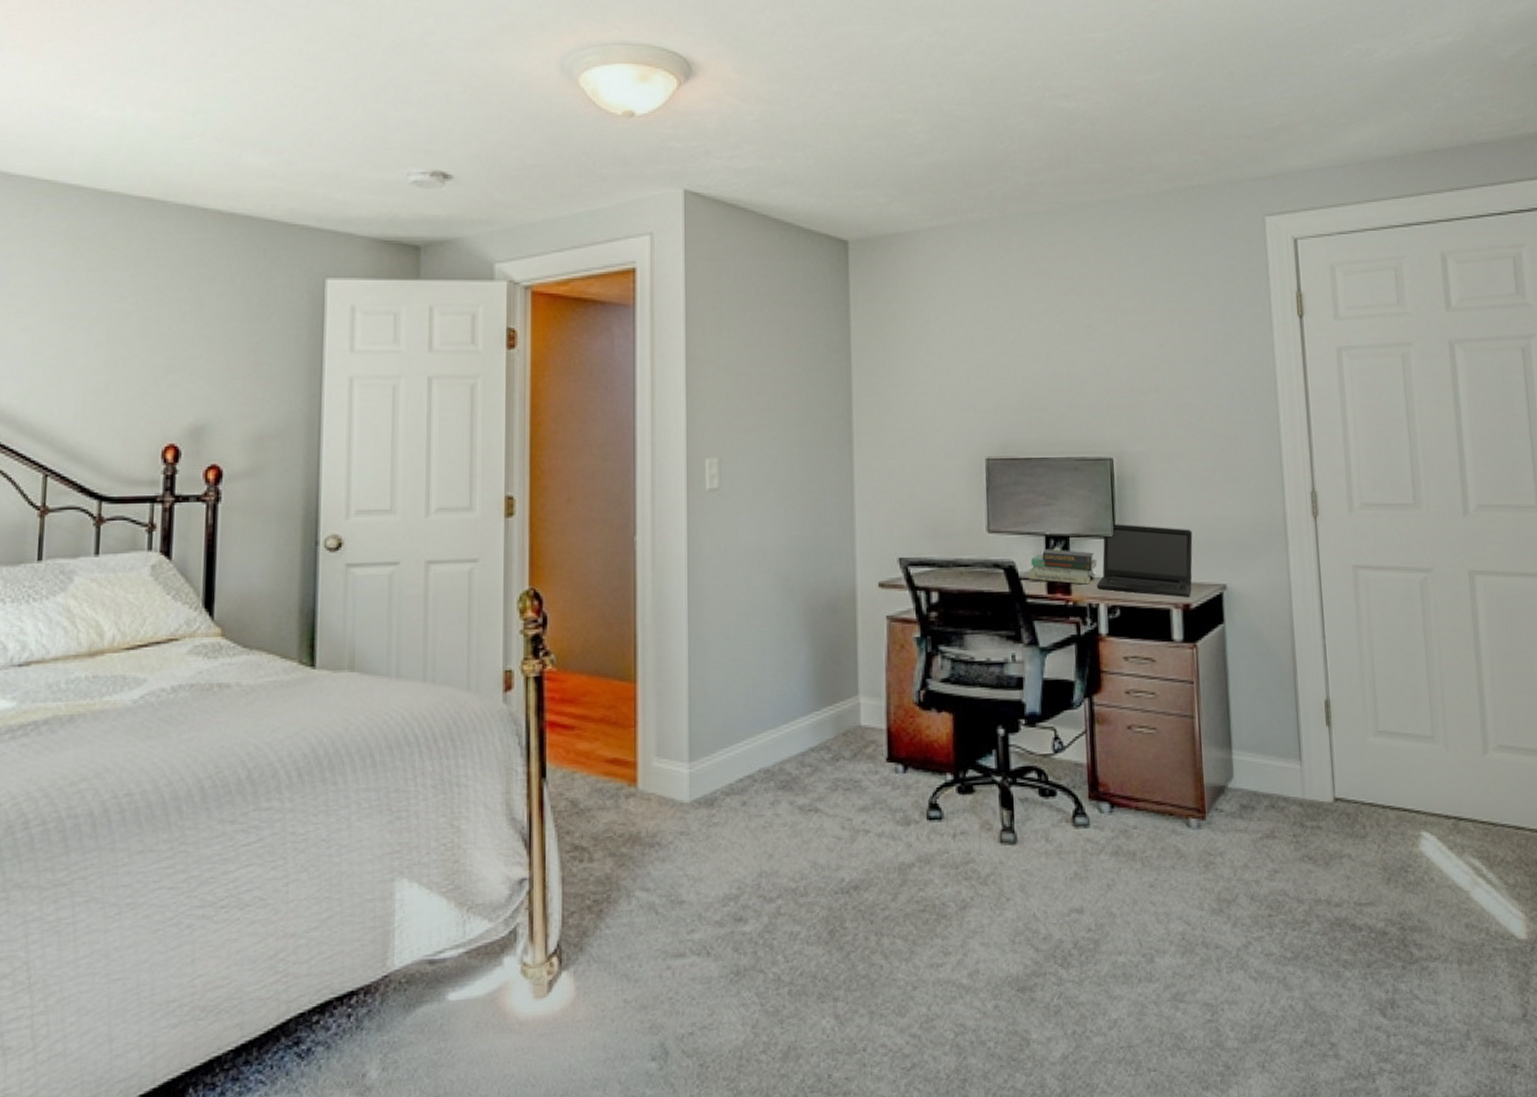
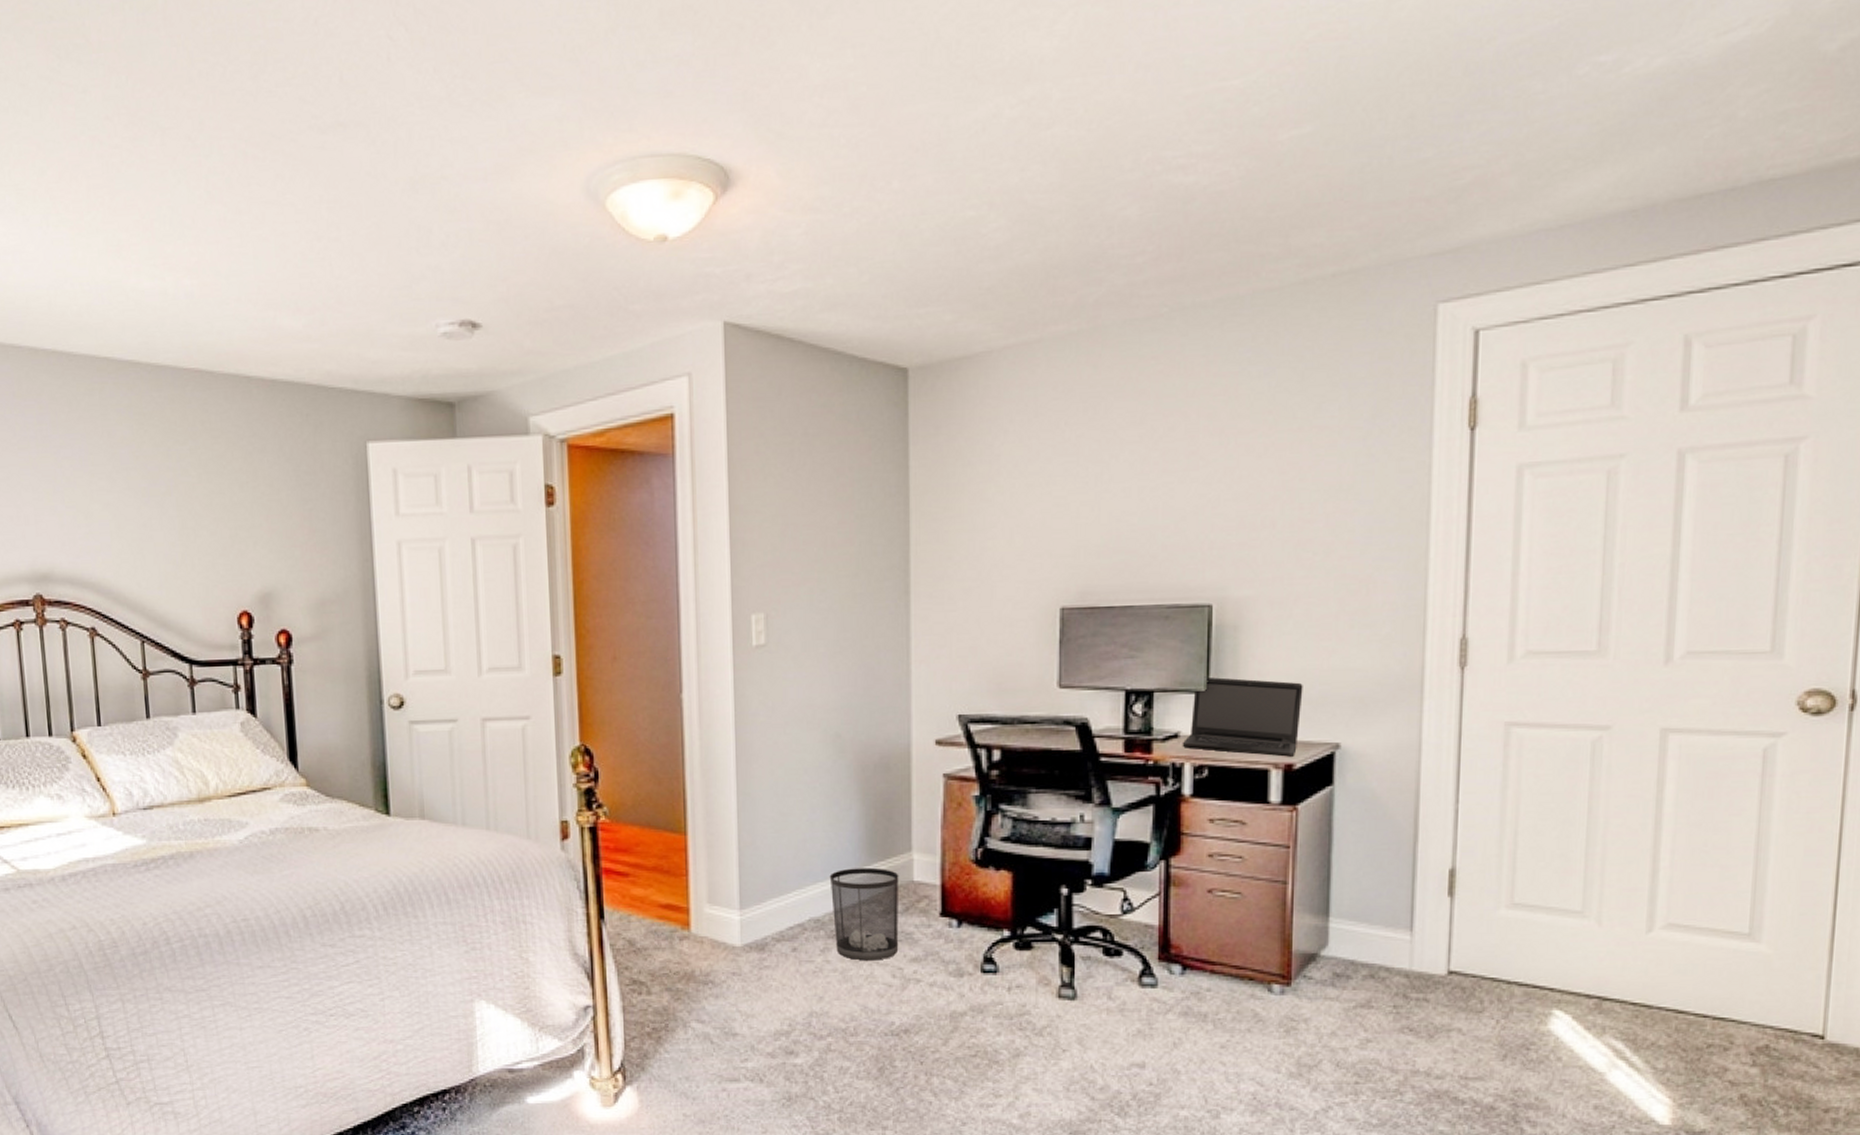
waste bin: none [779,713,848,813] -> present [829,867,899,961]
books: present [1029,549,1098,585] -> none [1104,705,1185,743]

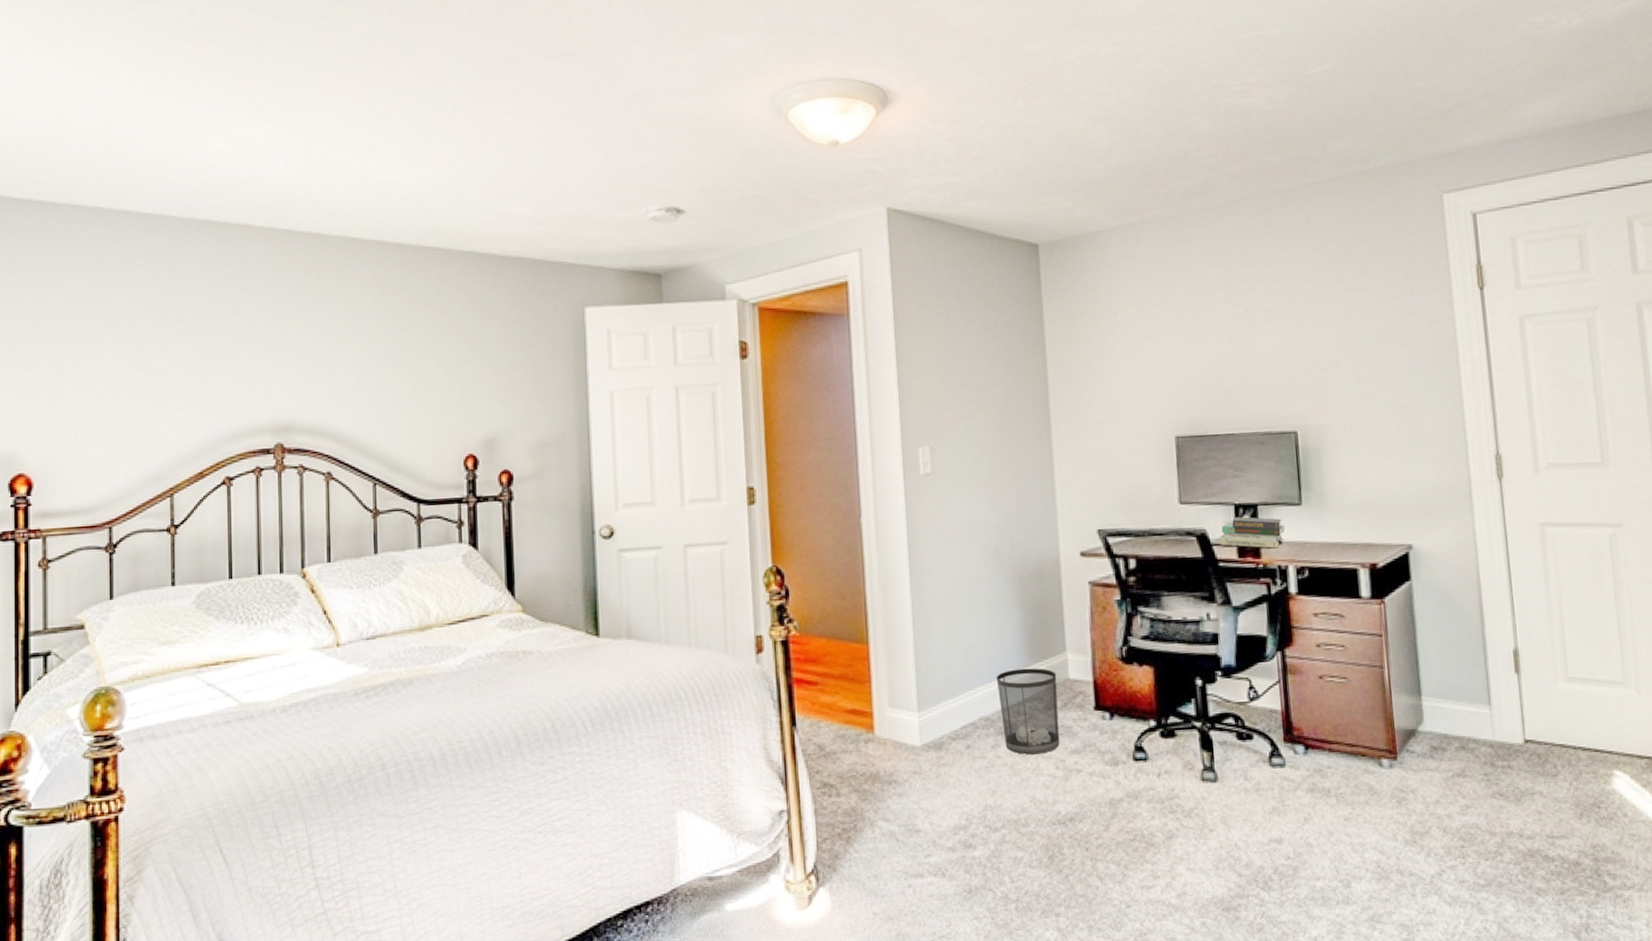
books: none [1104,705,1185,743] -> present [1220,517,1285,549]
laptop: present [1183,676,1303,758] -> none [1286,491,1378,559]

